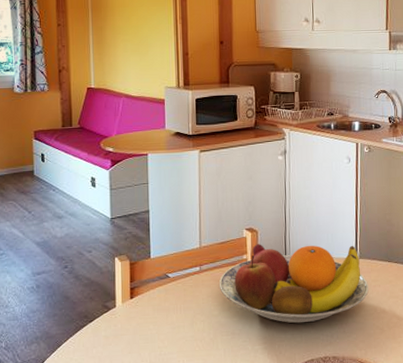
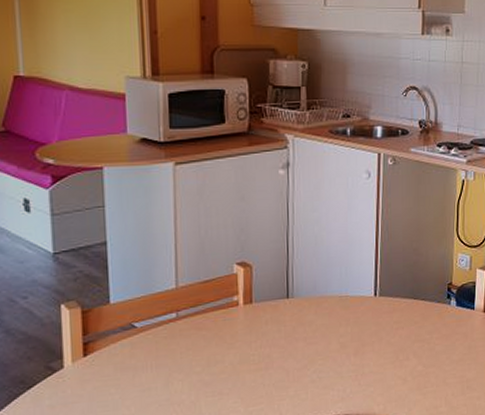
fruit bowl: present [219,244,369,324] -> none [201,280,390,378]

